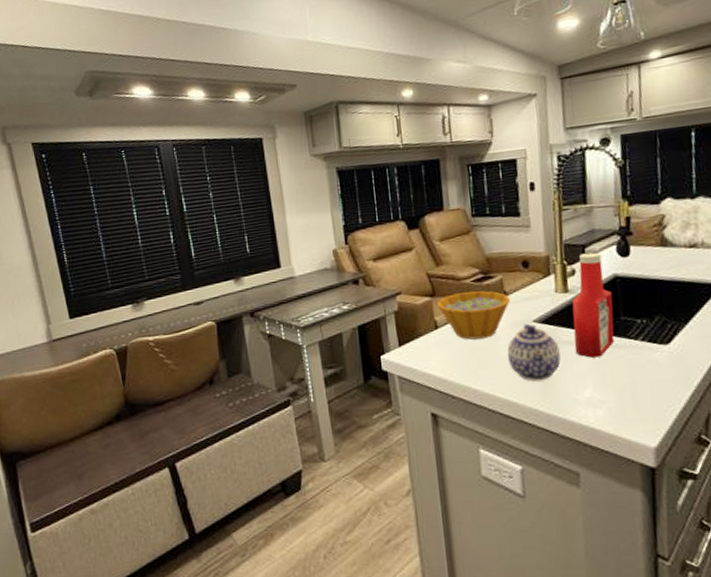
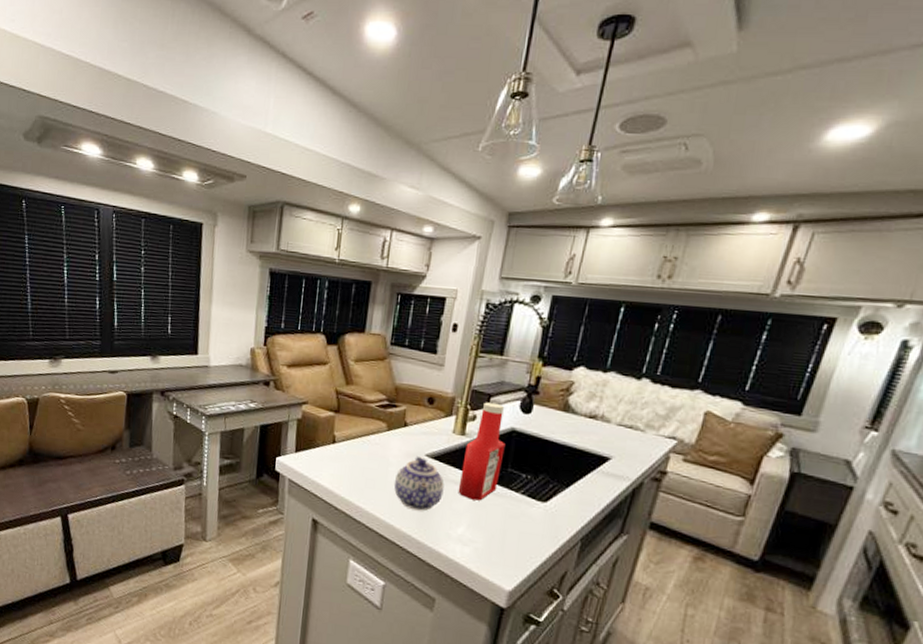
bowl: present [437,291,511,340] -> none [340,414,410,462]

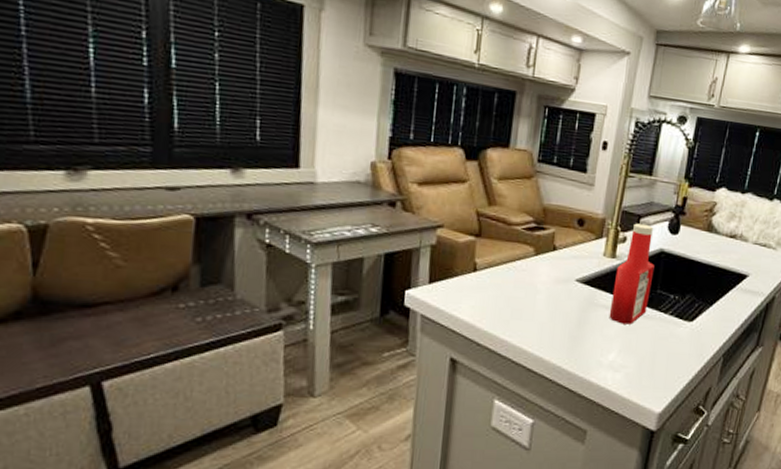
teapot: present [394,457,445,511] -> none [542,282,595,340]

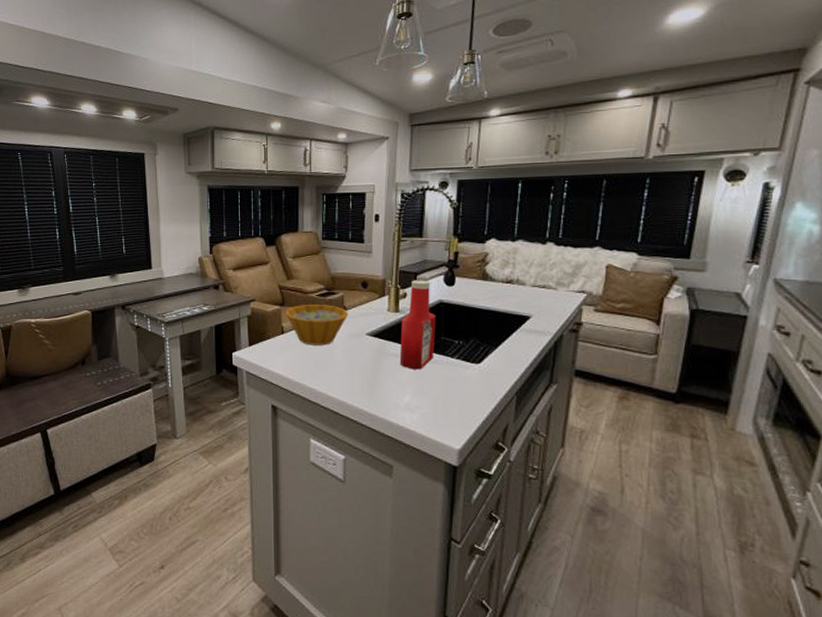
bowl: none [481,238,559,290] -> present [286,305,349,345]

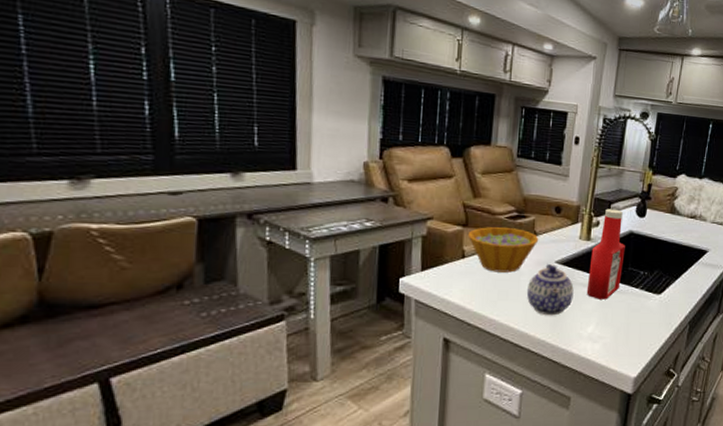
teapot: none [341,337,387,386] -> present [526,264,574,316]

